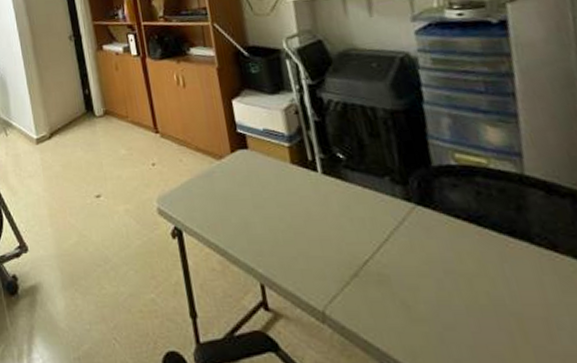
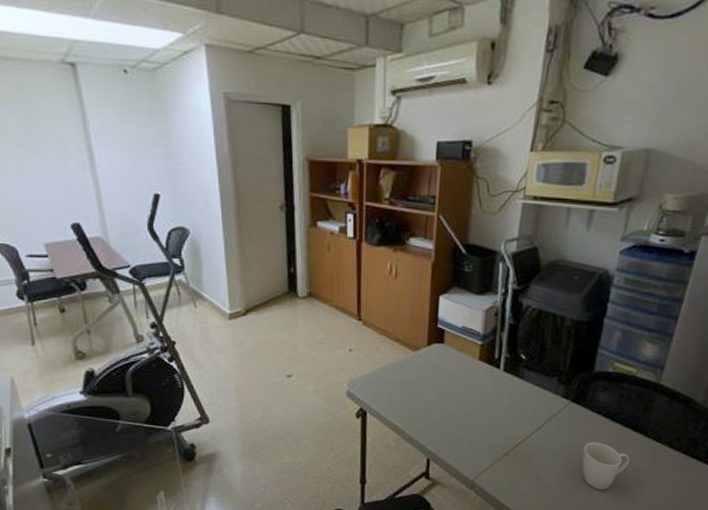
mug: none [452,254,525,323] -> present [582,442,630,491]

